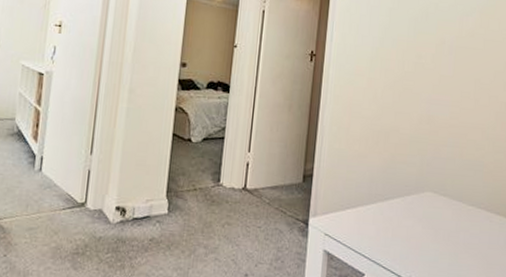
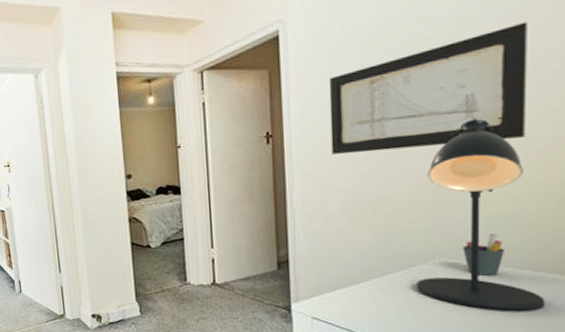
wall art: none [359,10,497,99] -> present [328,21,527,155]
desk lamp: none [408,76,493,247] -> present [416,118,545,312]
pen holder: none [443,175,470,211] -> present [462,233,504,276]

